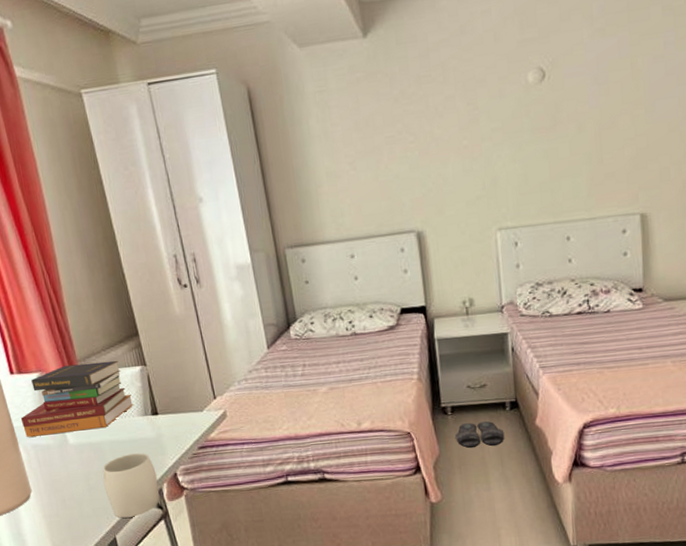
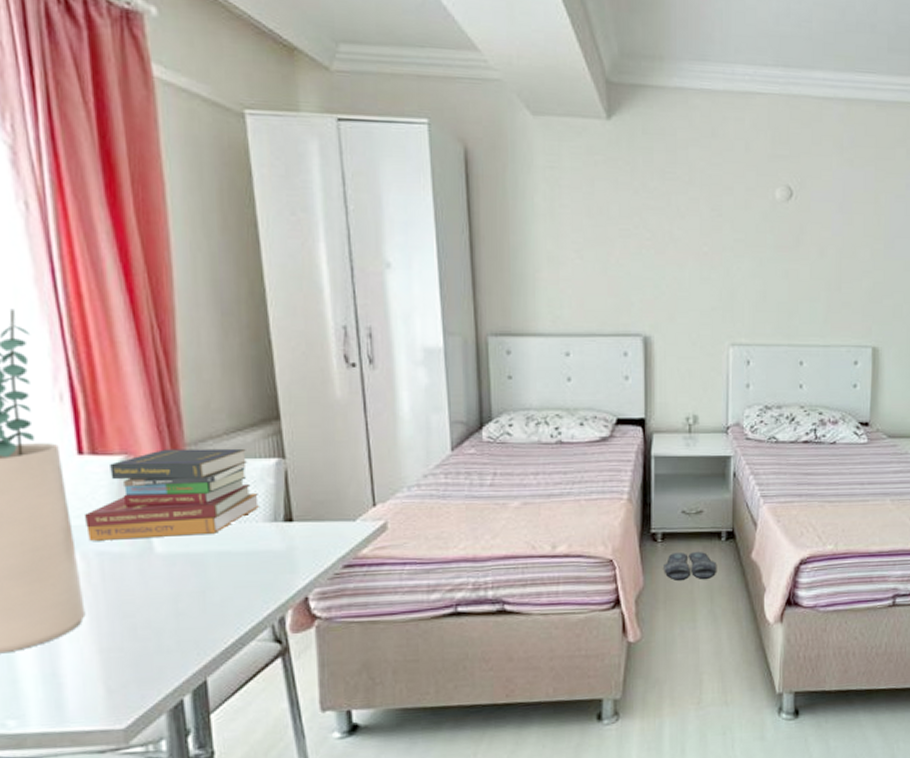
mug: present [102,453,160,518] -> none [199,569,280,655]

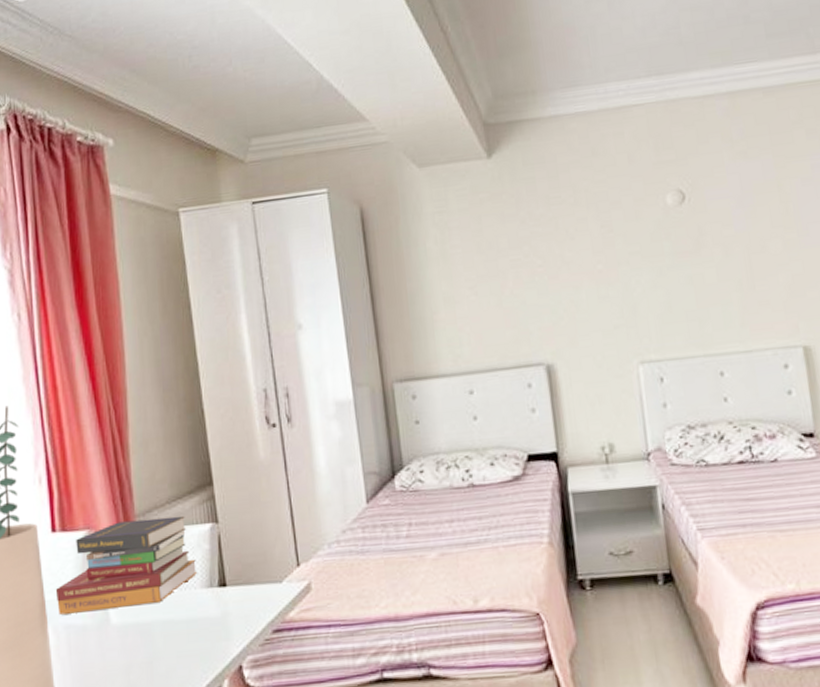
slippers: present [664,551,716,580] -> none [596,598,658,635]

